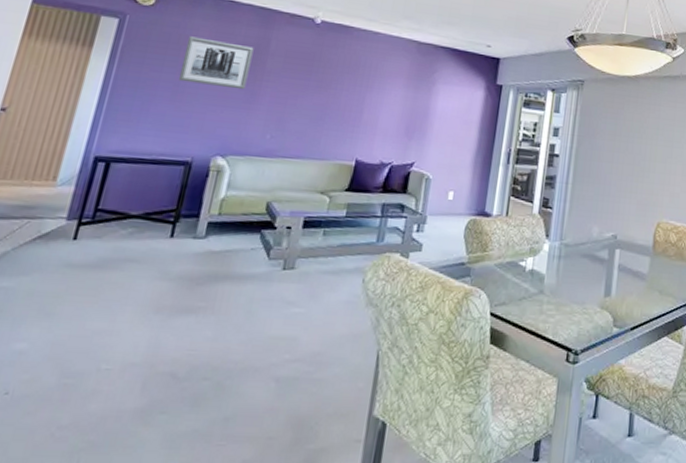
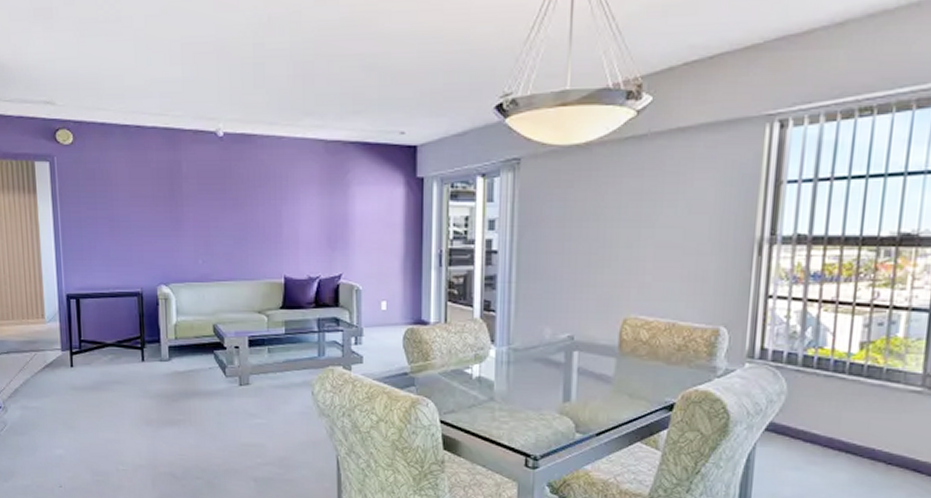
wall art: present [178,36,254,90] -> none [109,169,170,218]

